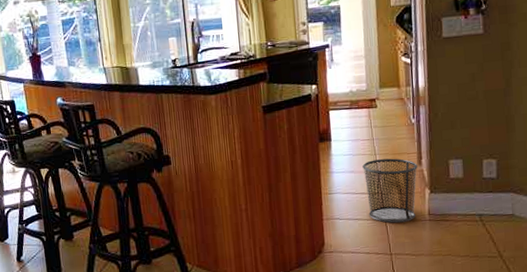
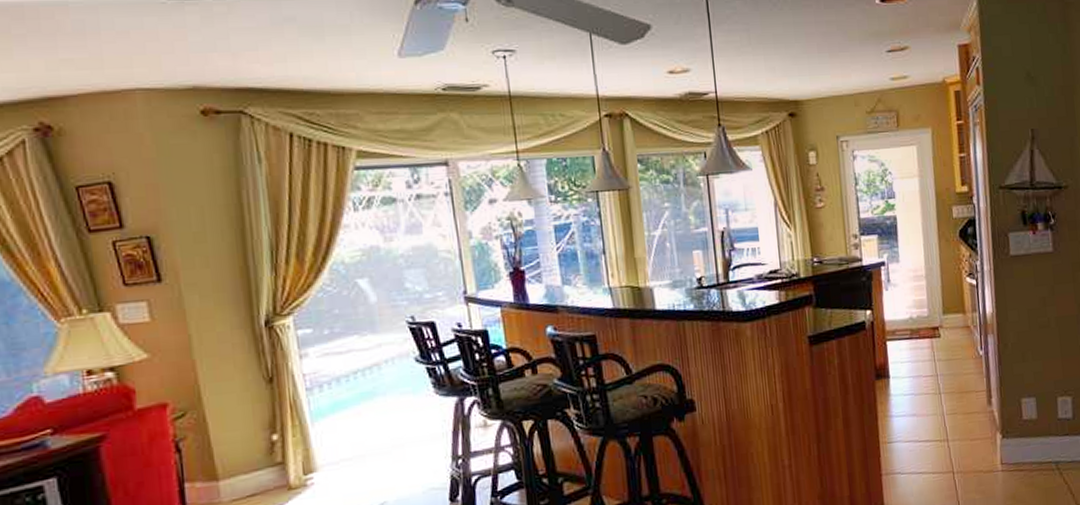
trash can: present [362,158,418,223] -> none [926,397,988,476]

